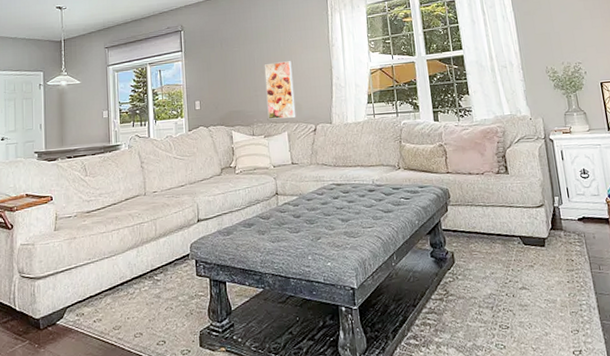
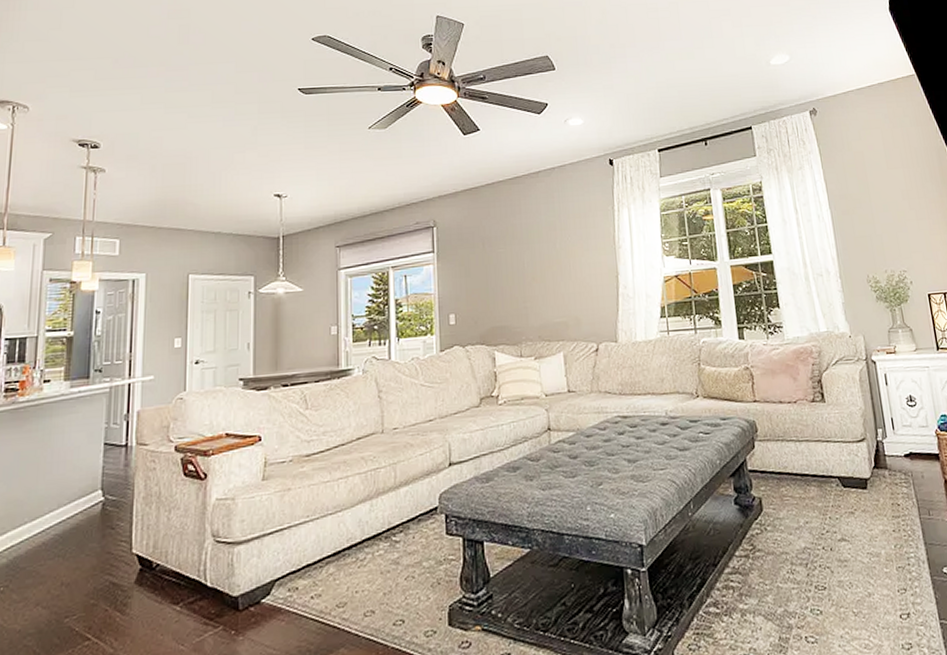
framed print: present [264,61,296,120] -> none [535,265,574,337]

